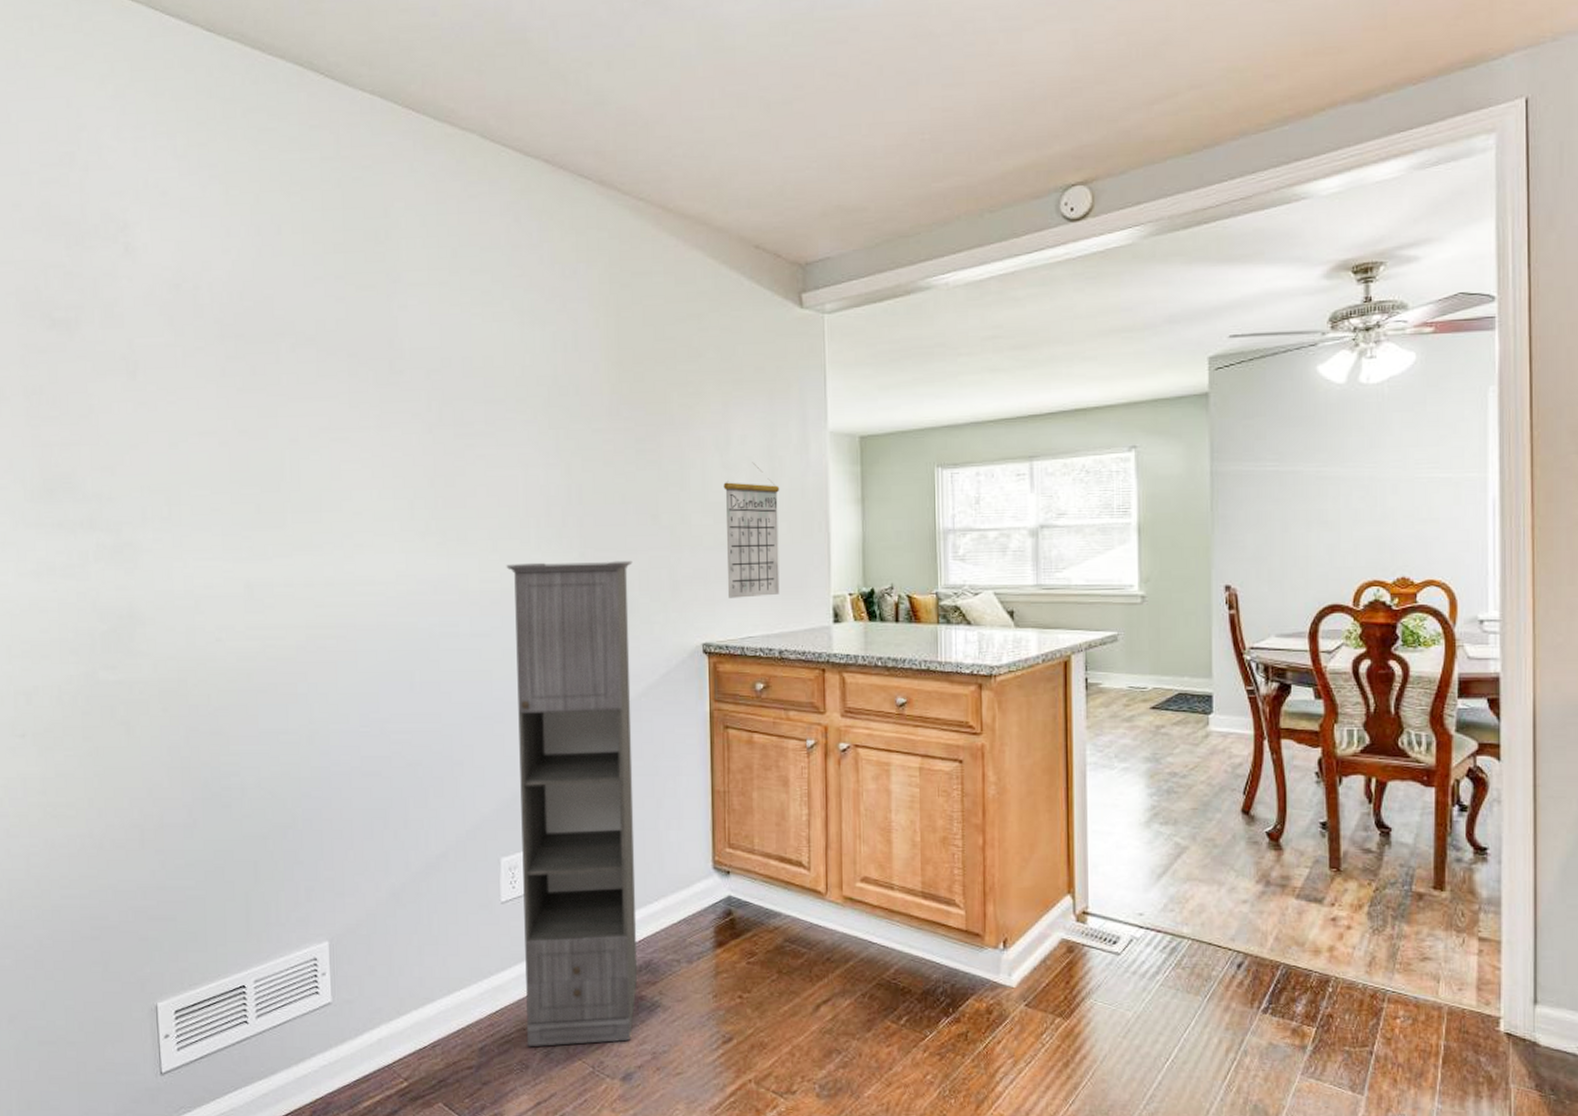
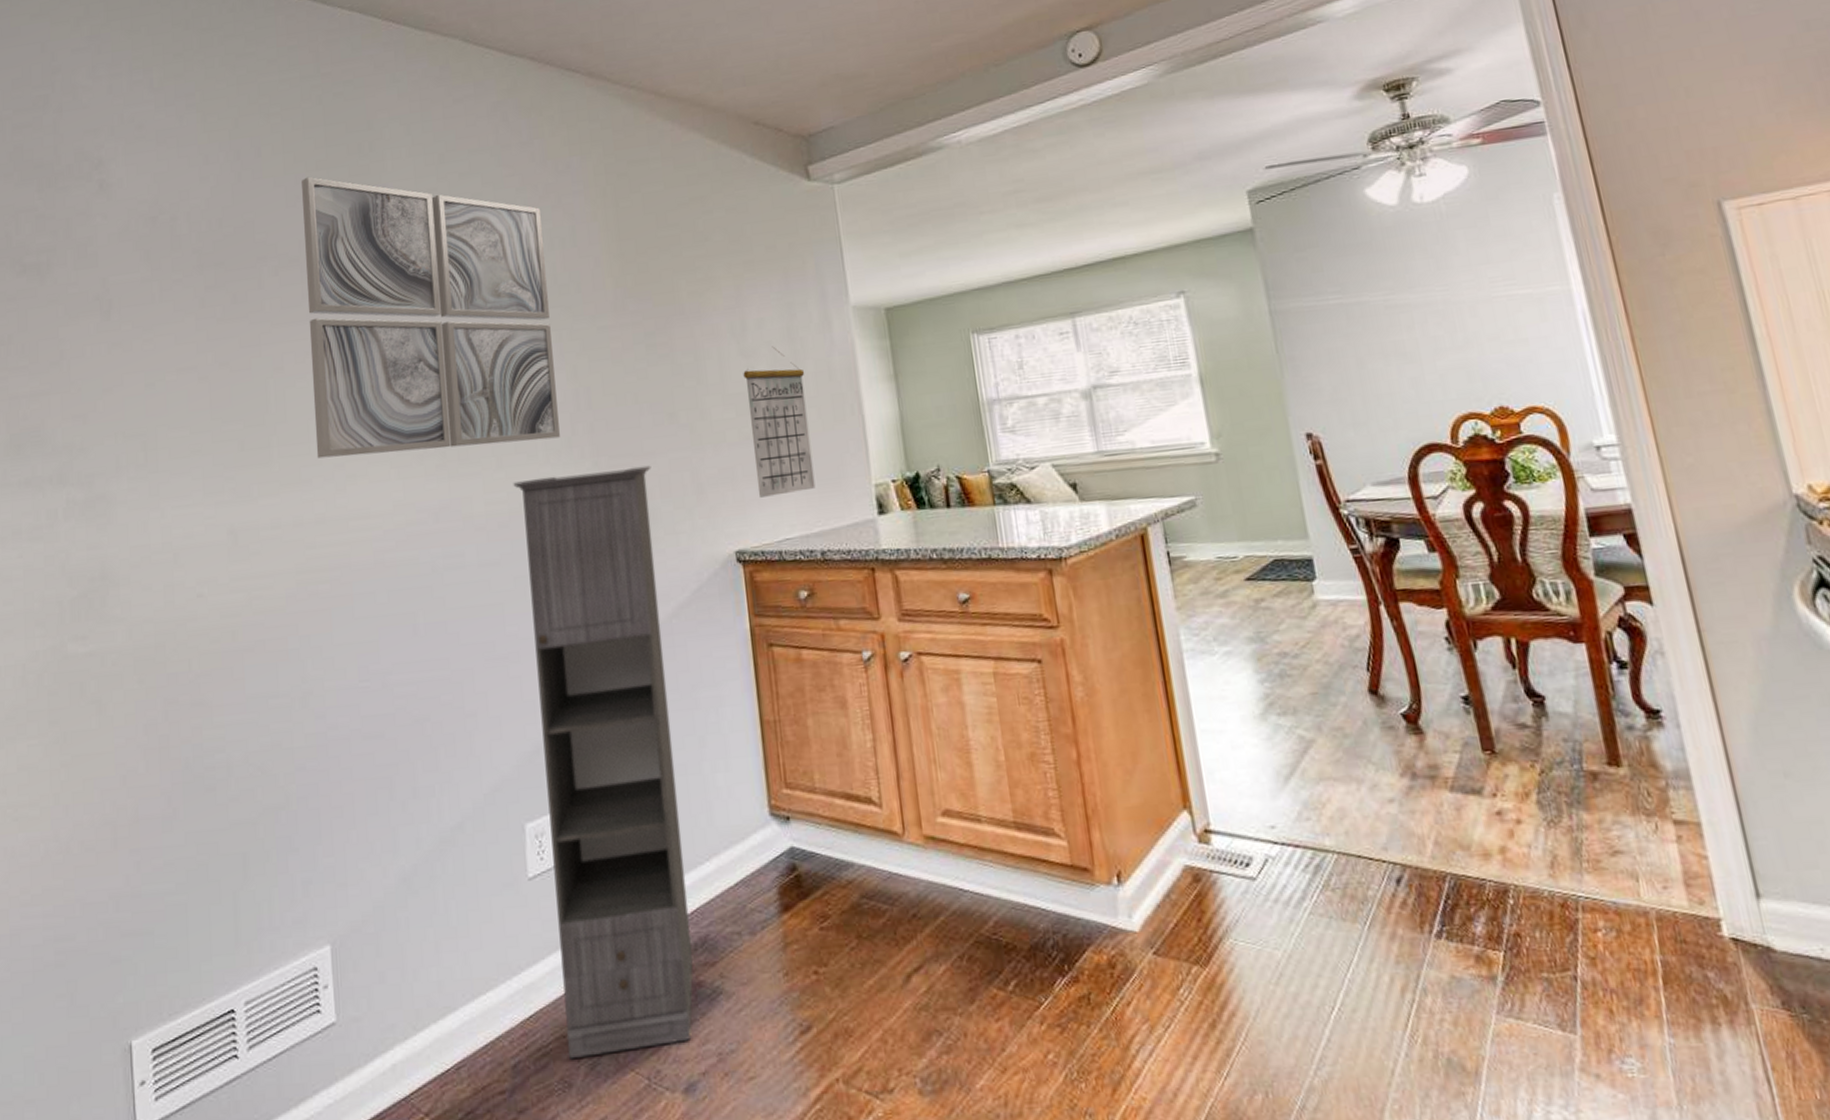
wall art: none [320,258,551,529] -> present [302,176,560,459]

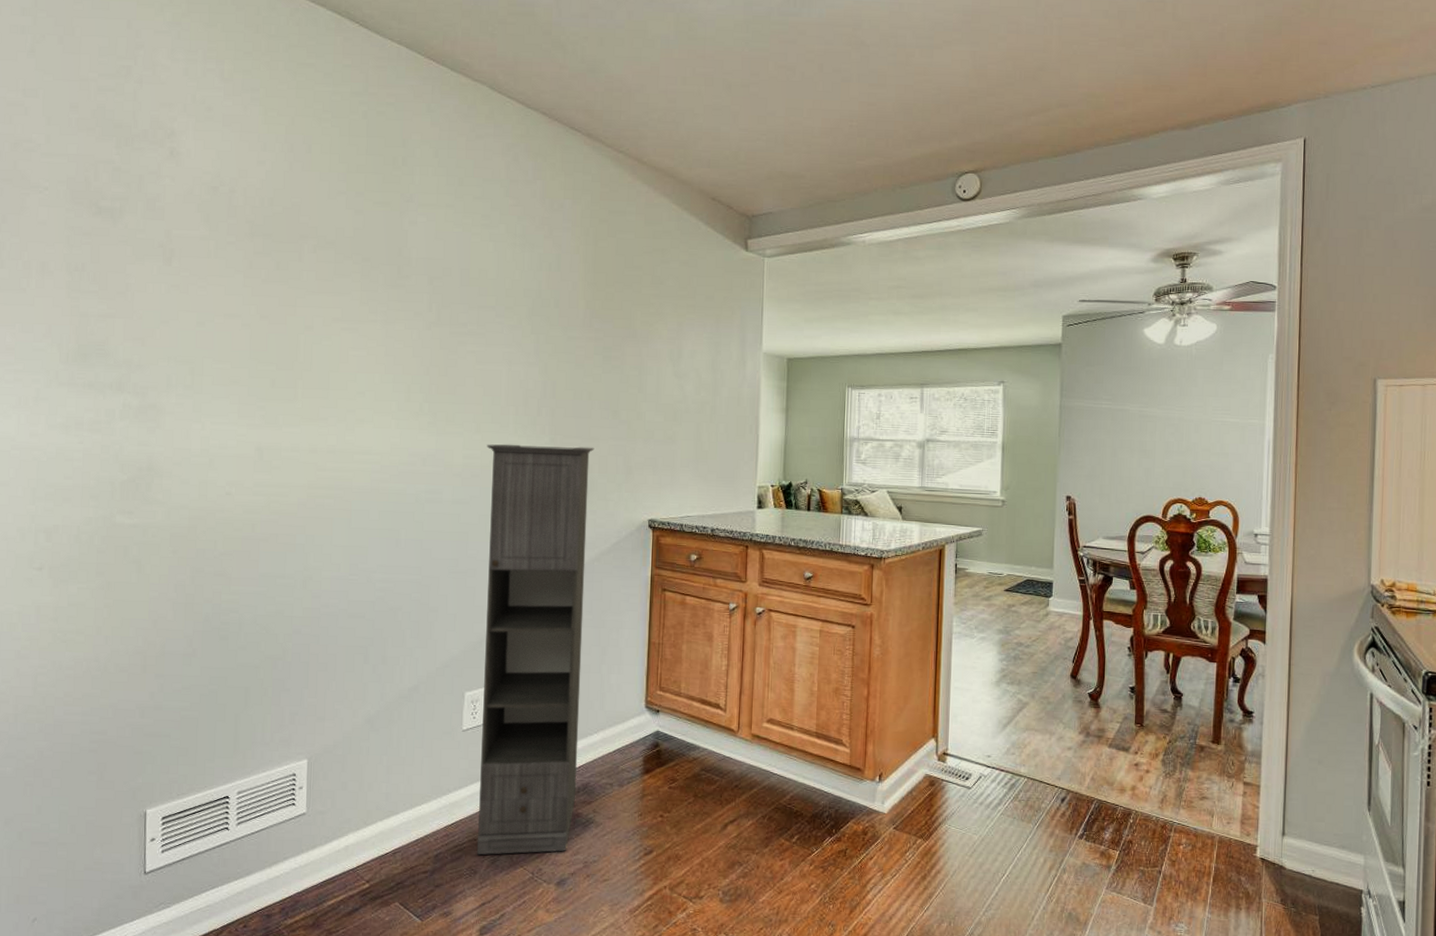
wall art: present [302,176,560,459] -> none [333,176,535,416]
calendar: present [743,346,816,498] -> none [673,373,720,484]

